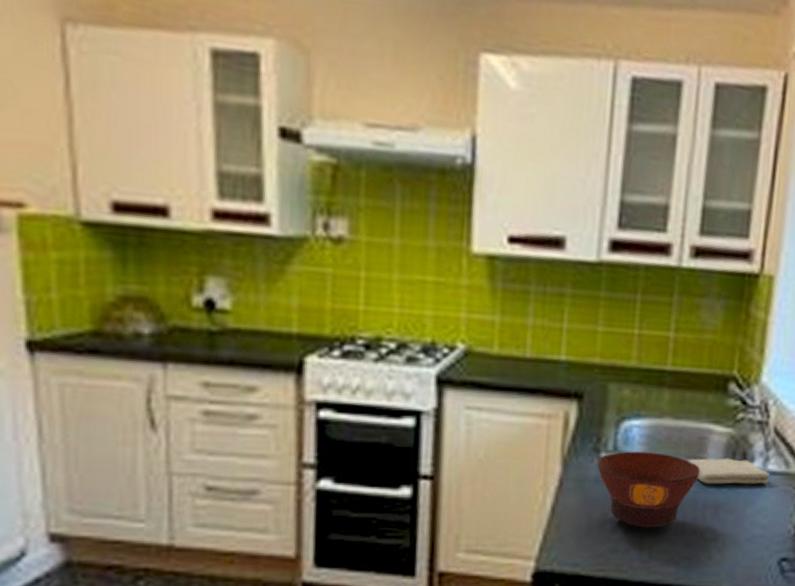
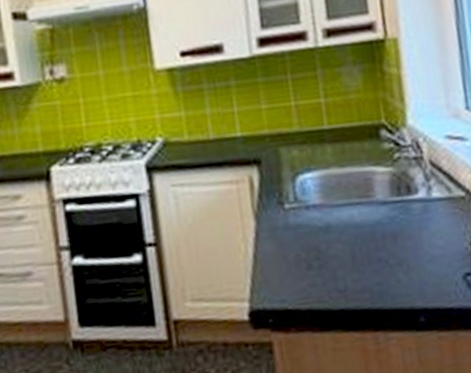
bowl: present [597,451,700,528] -> none [283,197,373,263]
washcloth: present [688,458,770,485] -> none [360,191,437,218]

